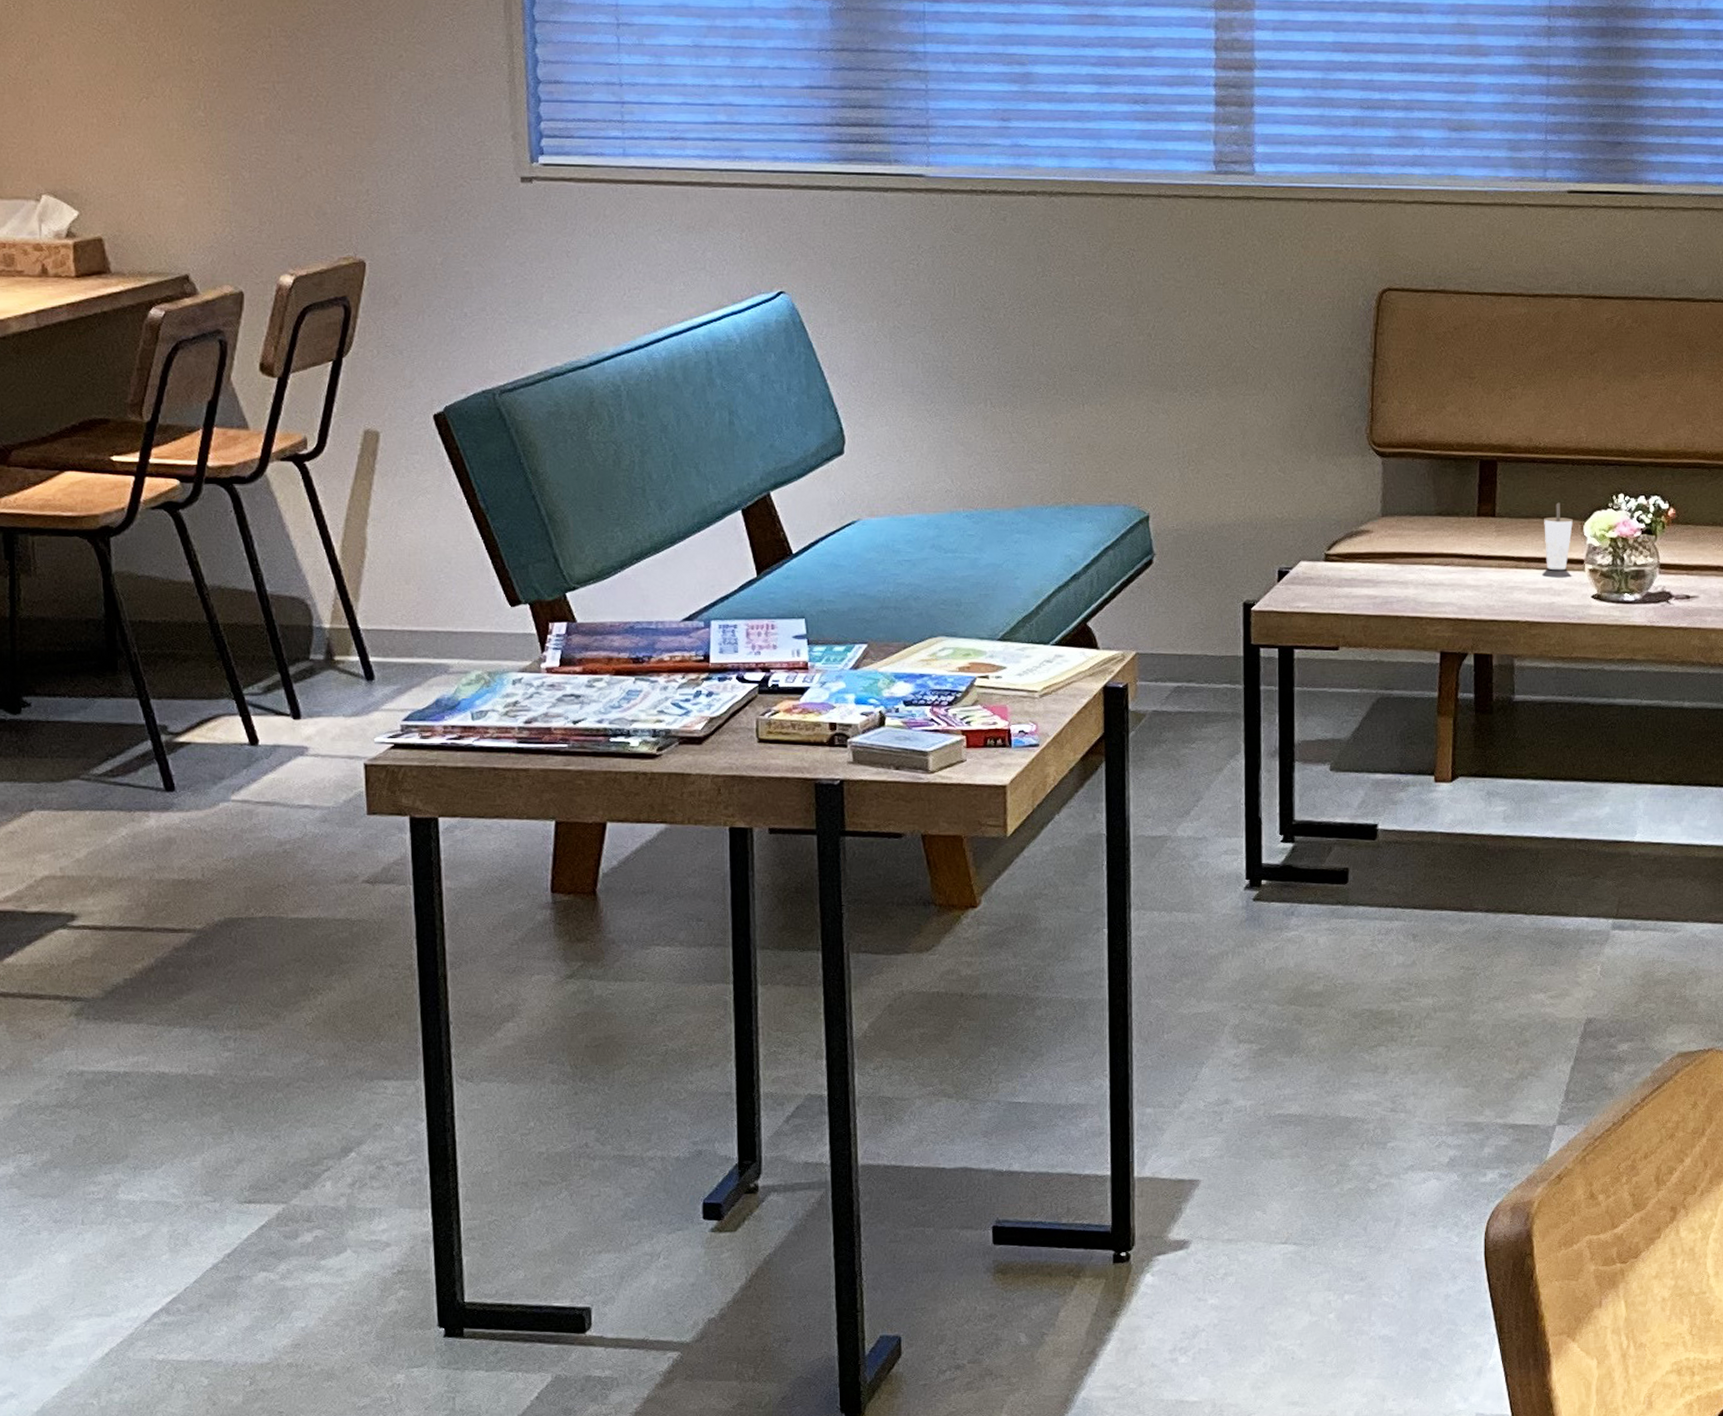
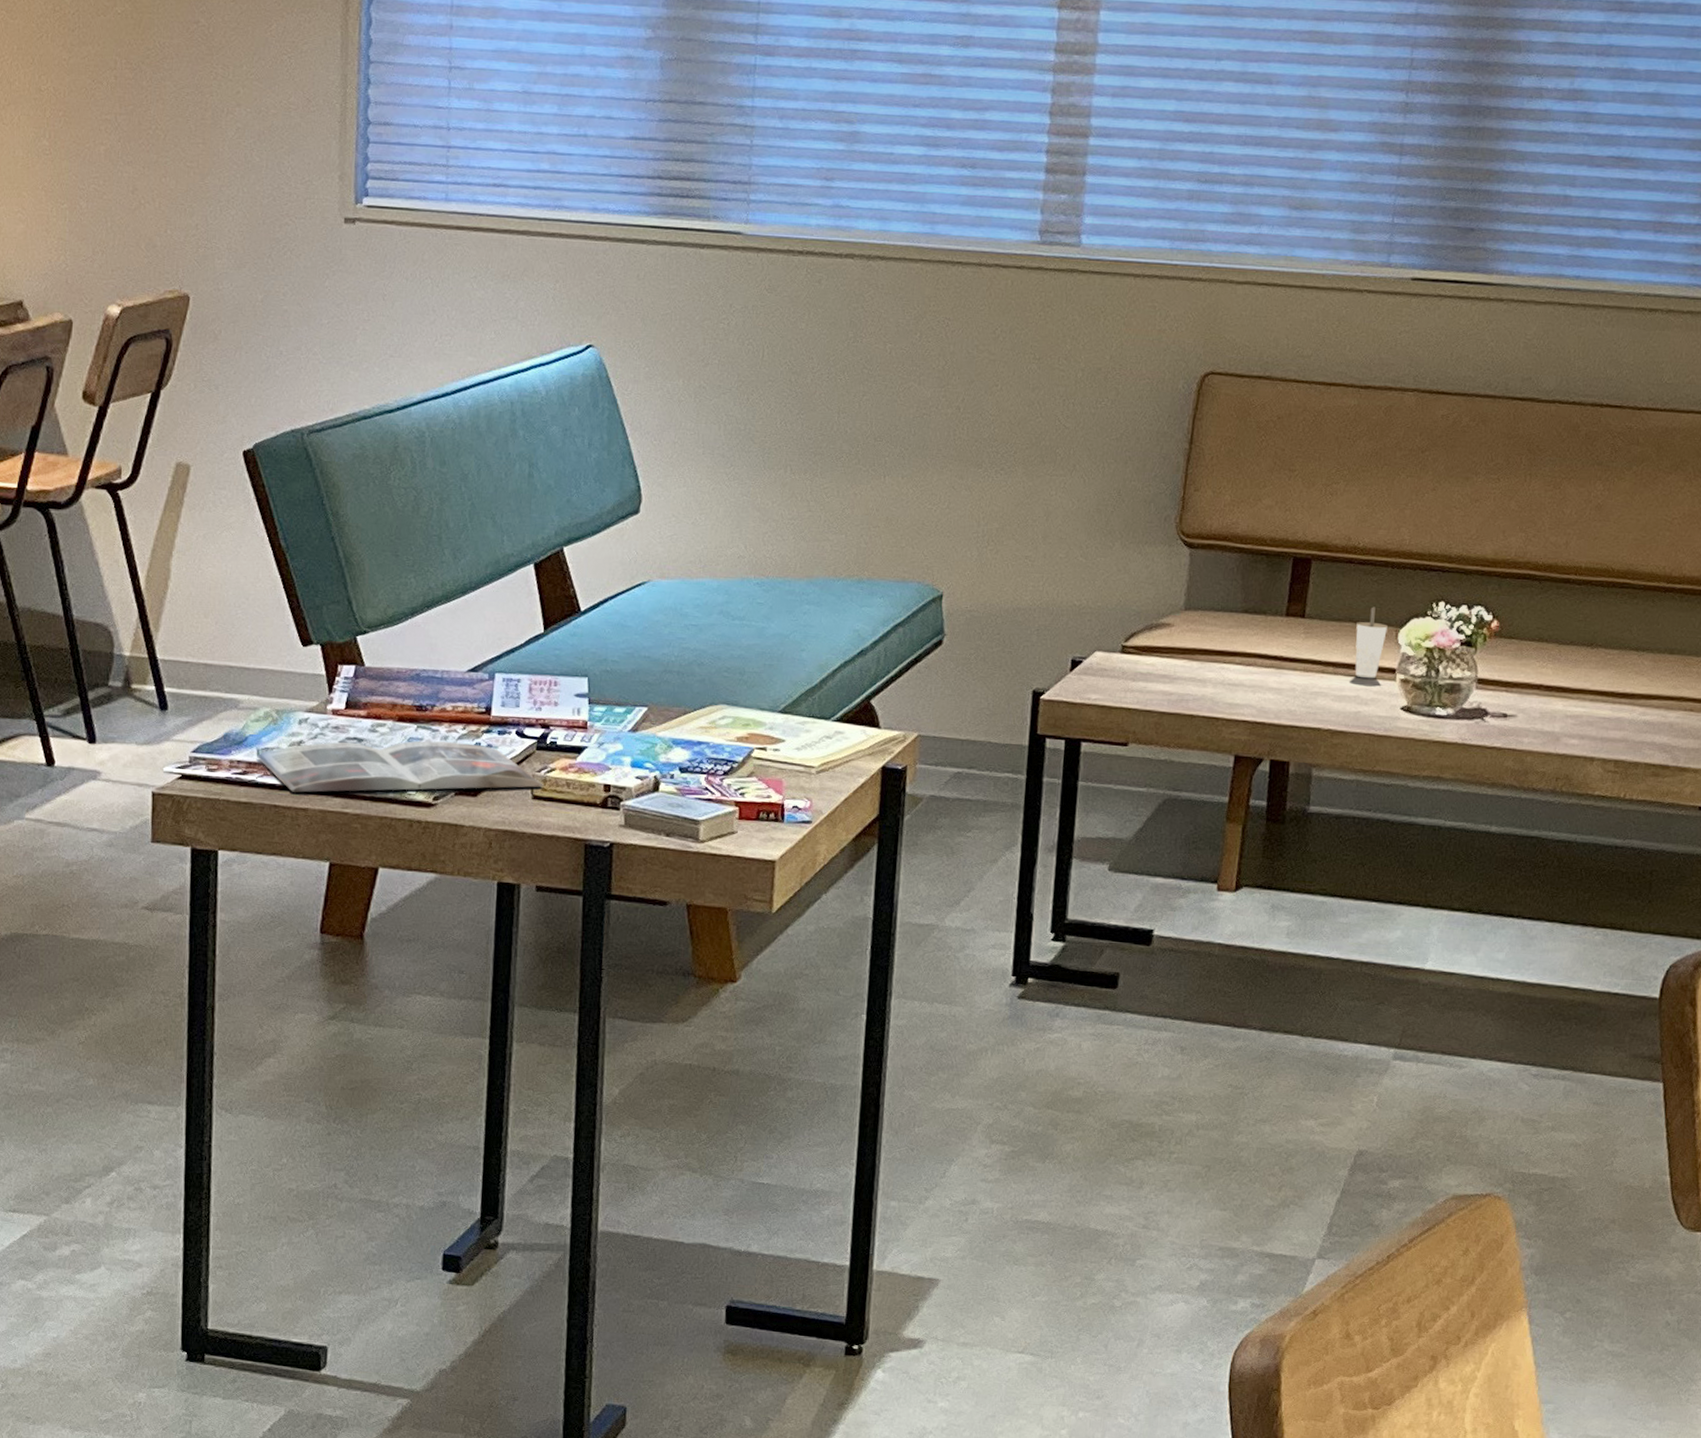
magazine: none [472,692,769,753] -> present [257,741,544,793]

